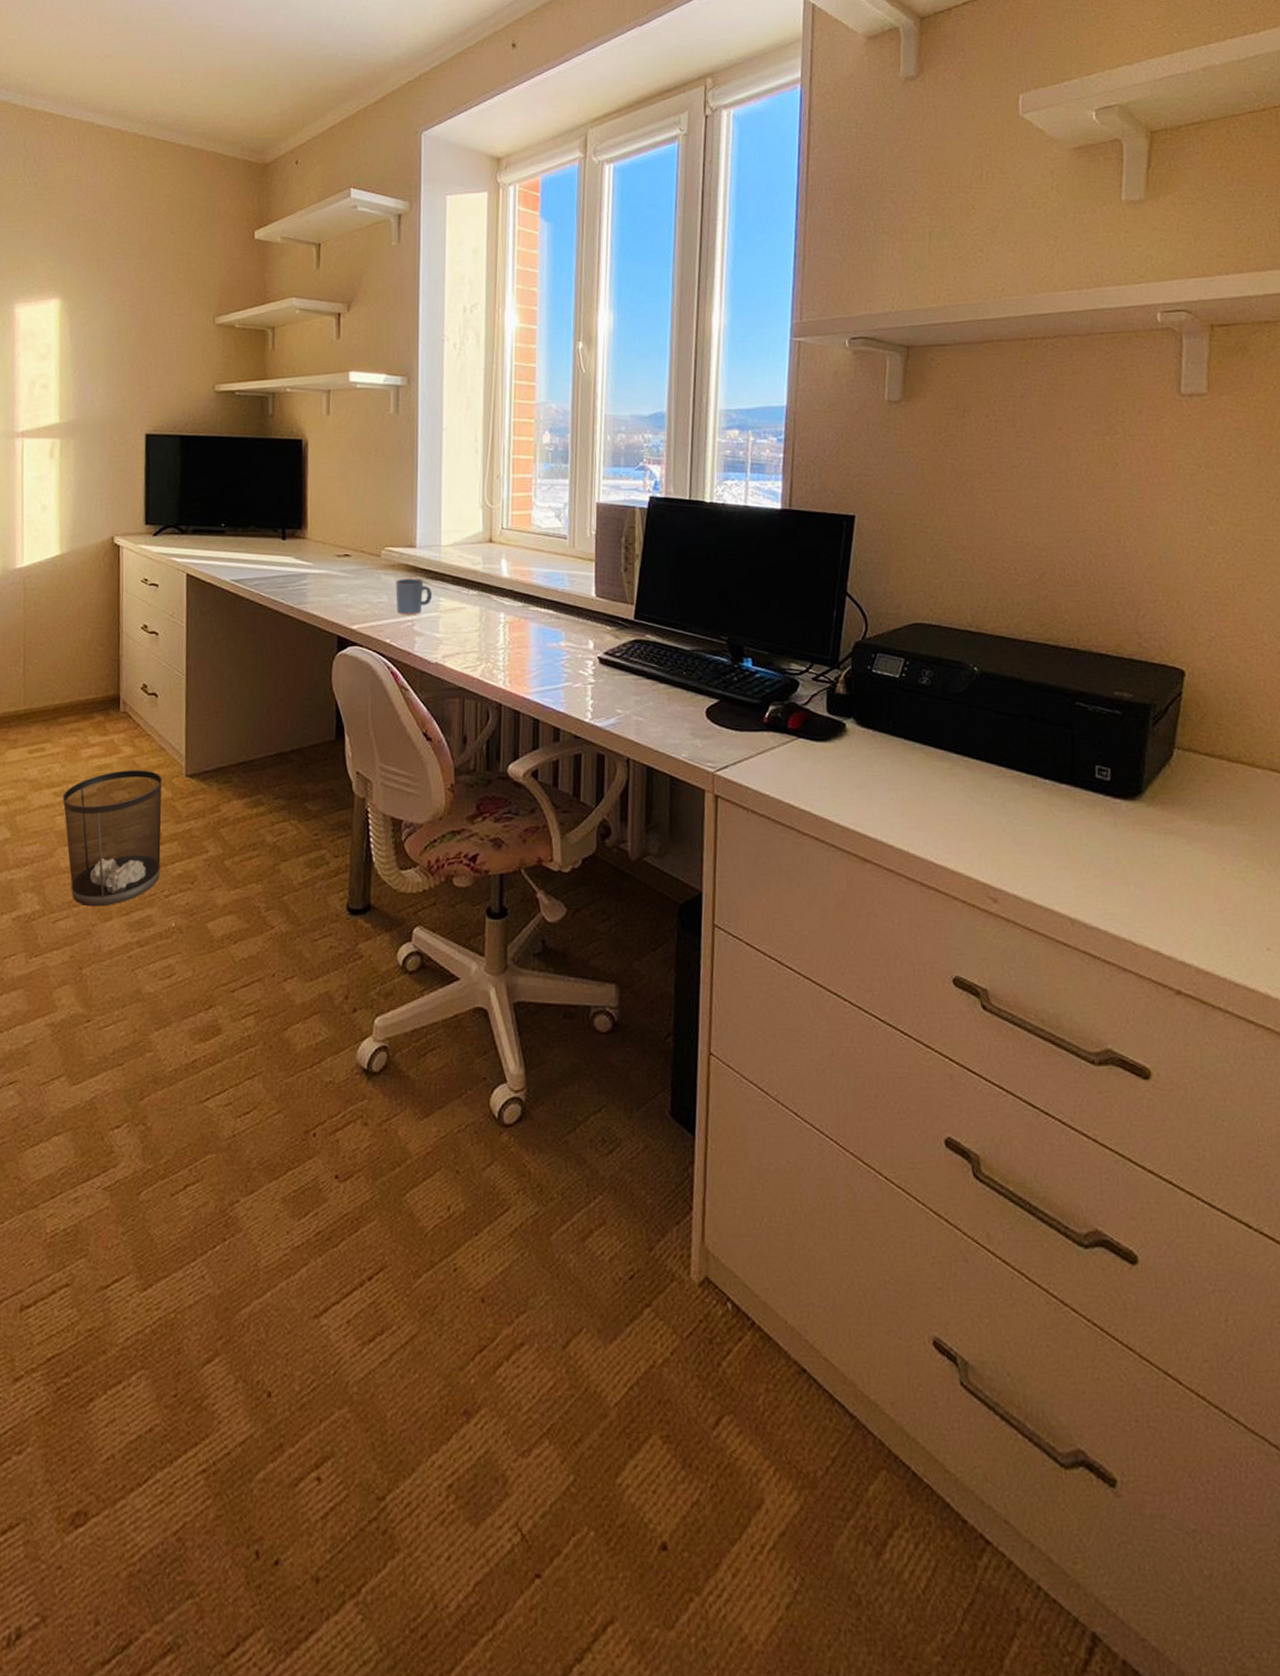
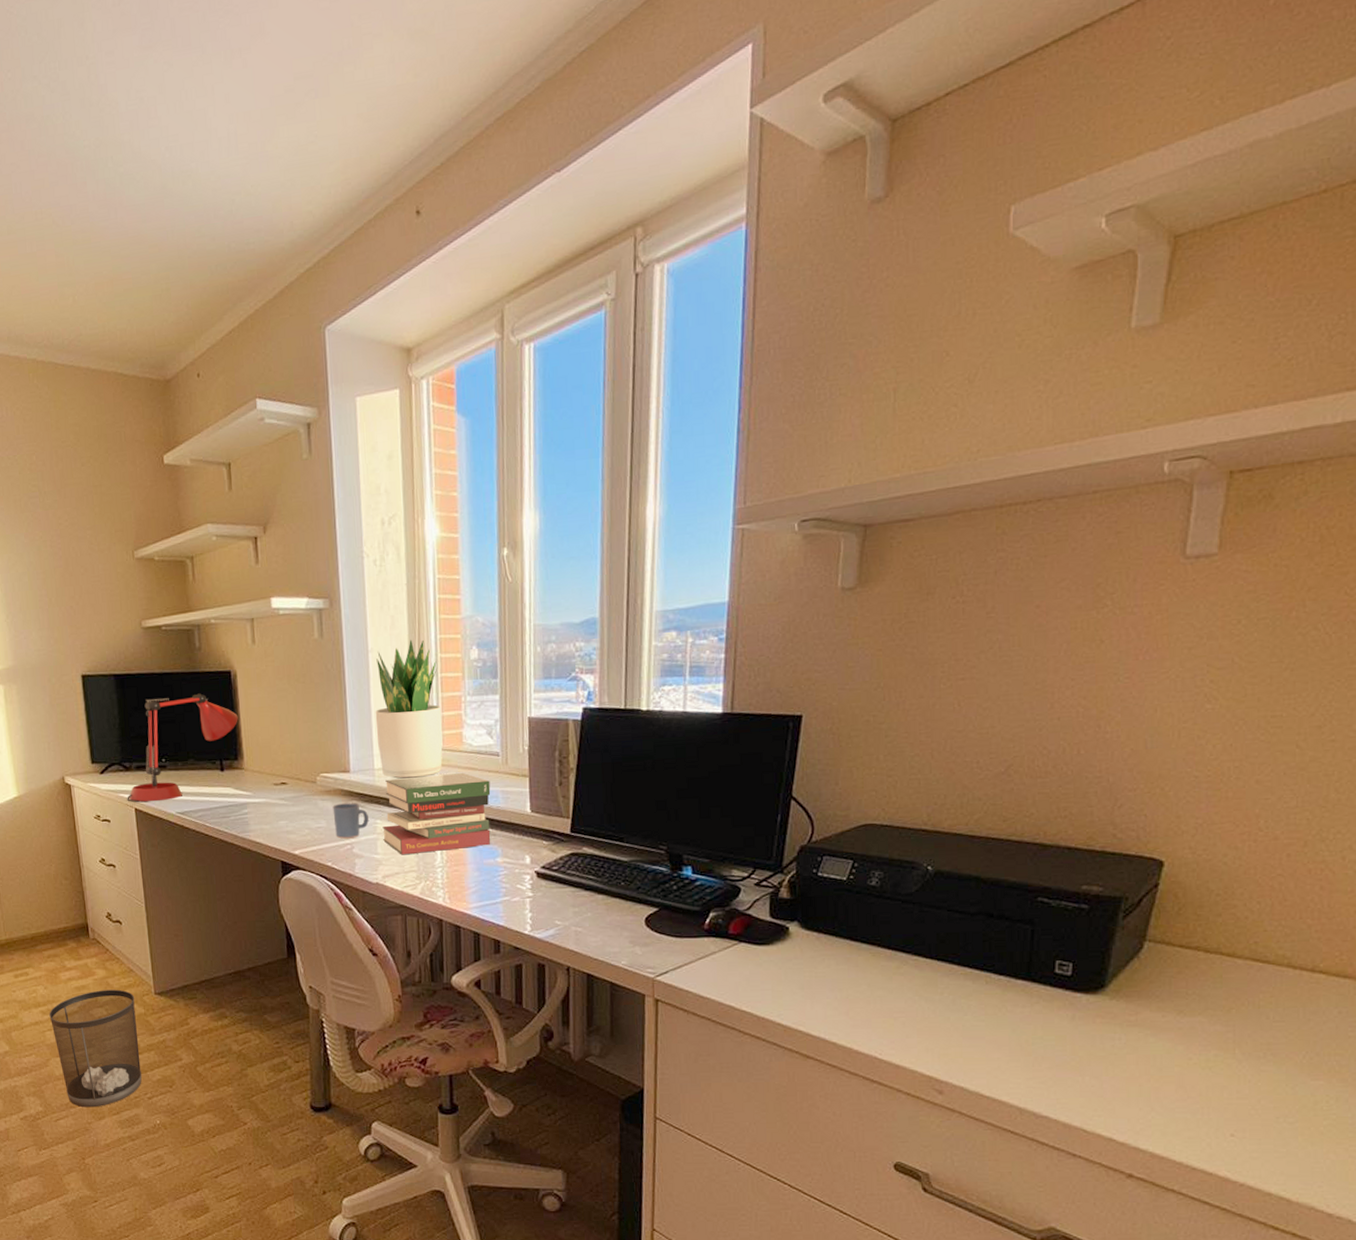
desk lamp: none [179,460,306,568] -> present [127,693,238,803]
planter: none [445,420,511,556] -> present [375,639,443,779]
books: none [445,554,557,635] -> present [382,773,491,855]

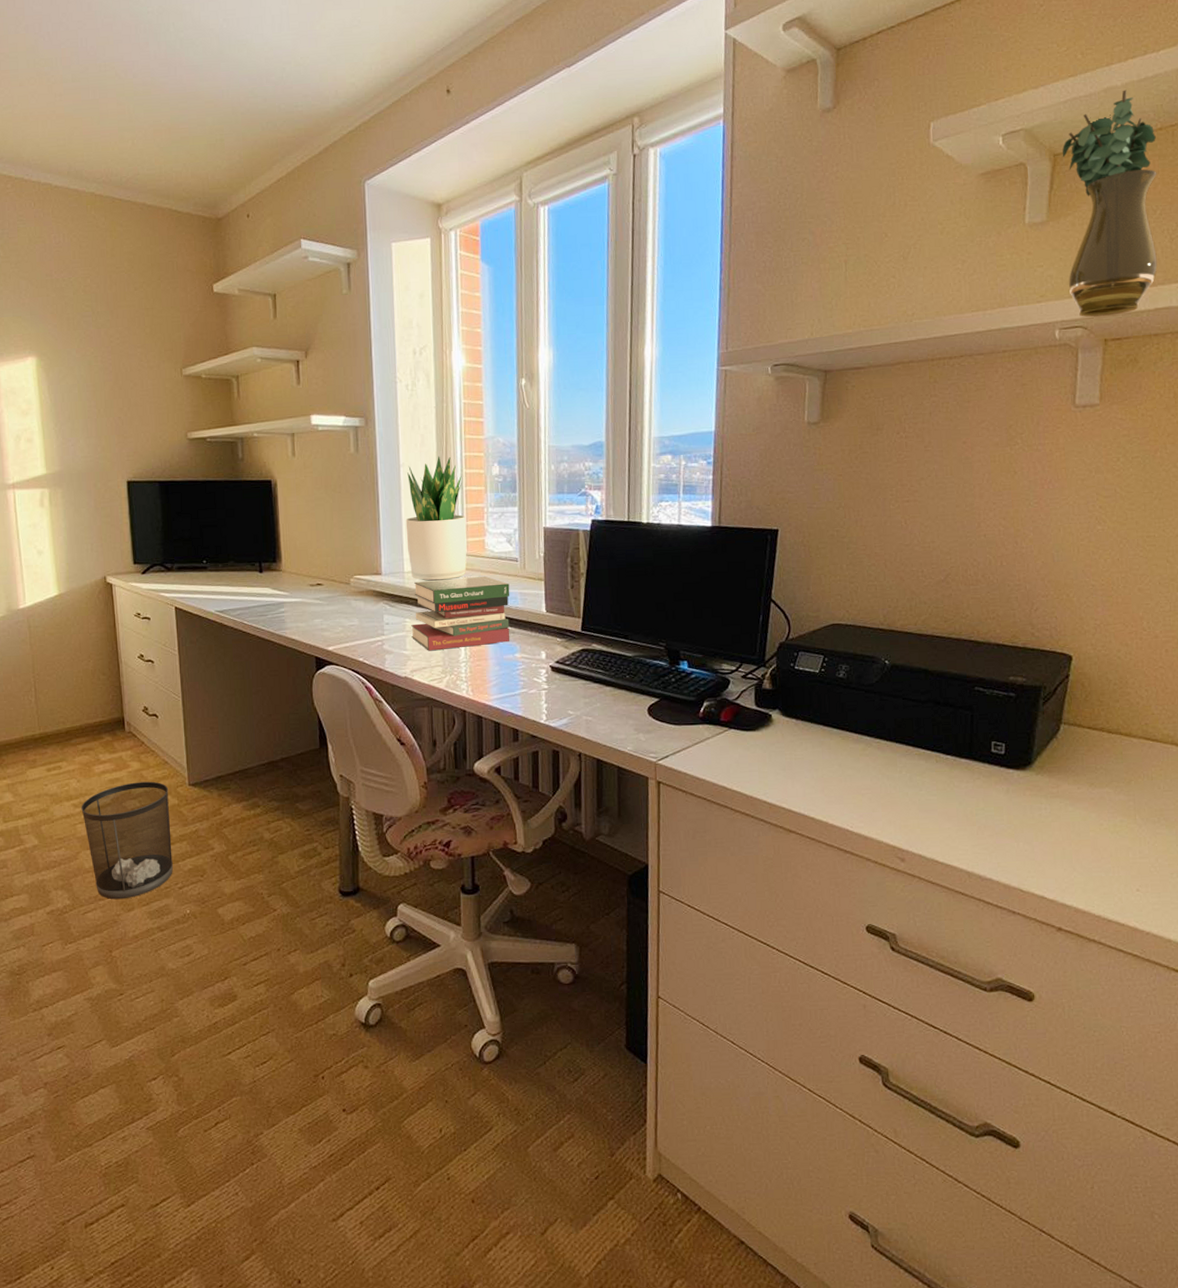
desk lamp: present [127,693,238,803] -> none [167,500,278,602]
mug: present [332,803,369,839] -> none [365,603,398,636]
vase: none [1184,142,1318,444] -> present [1062,89,1158,318]

